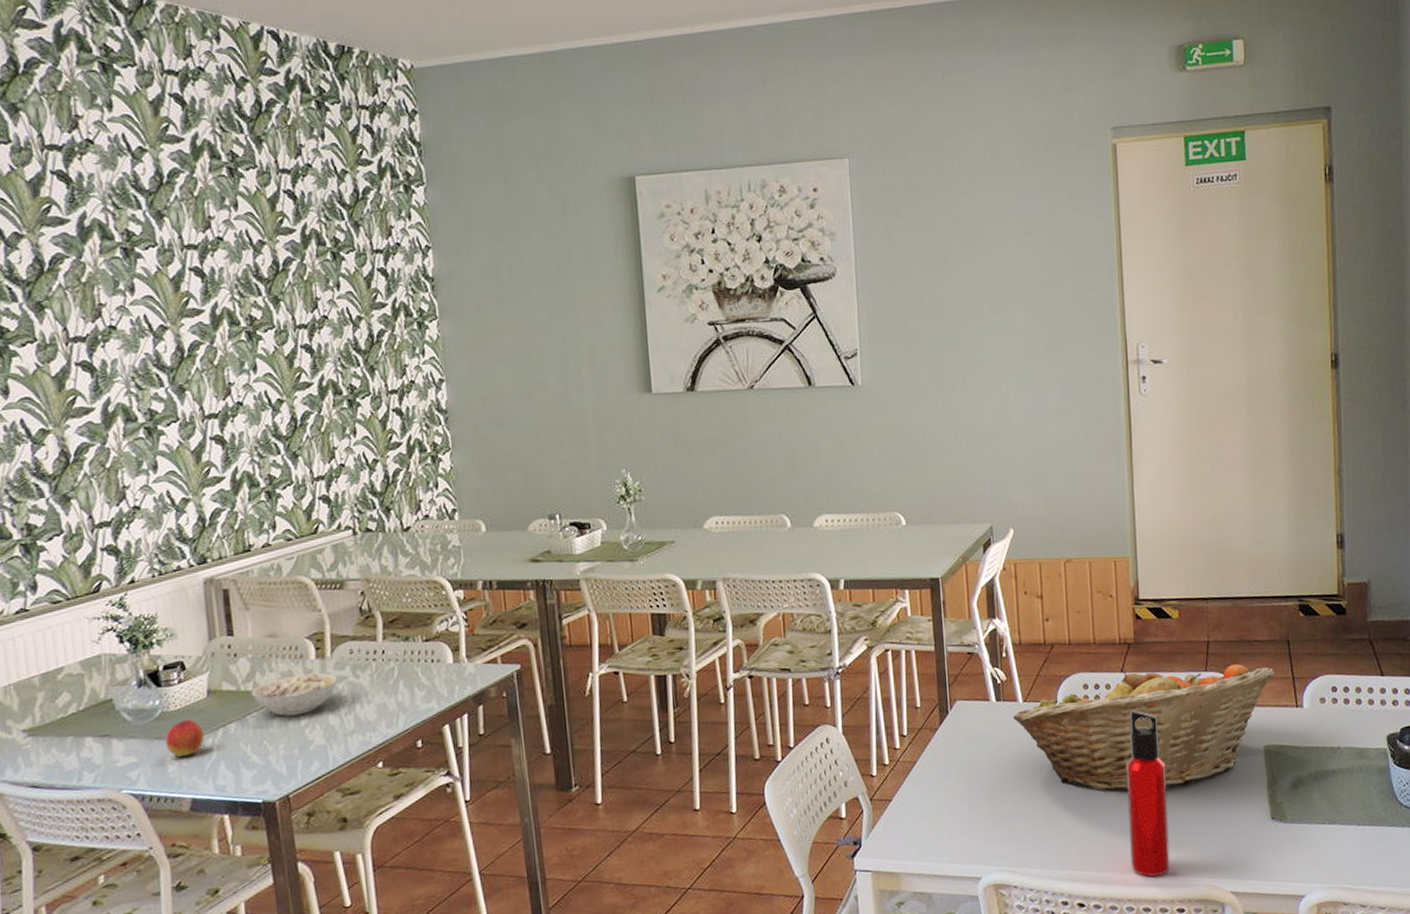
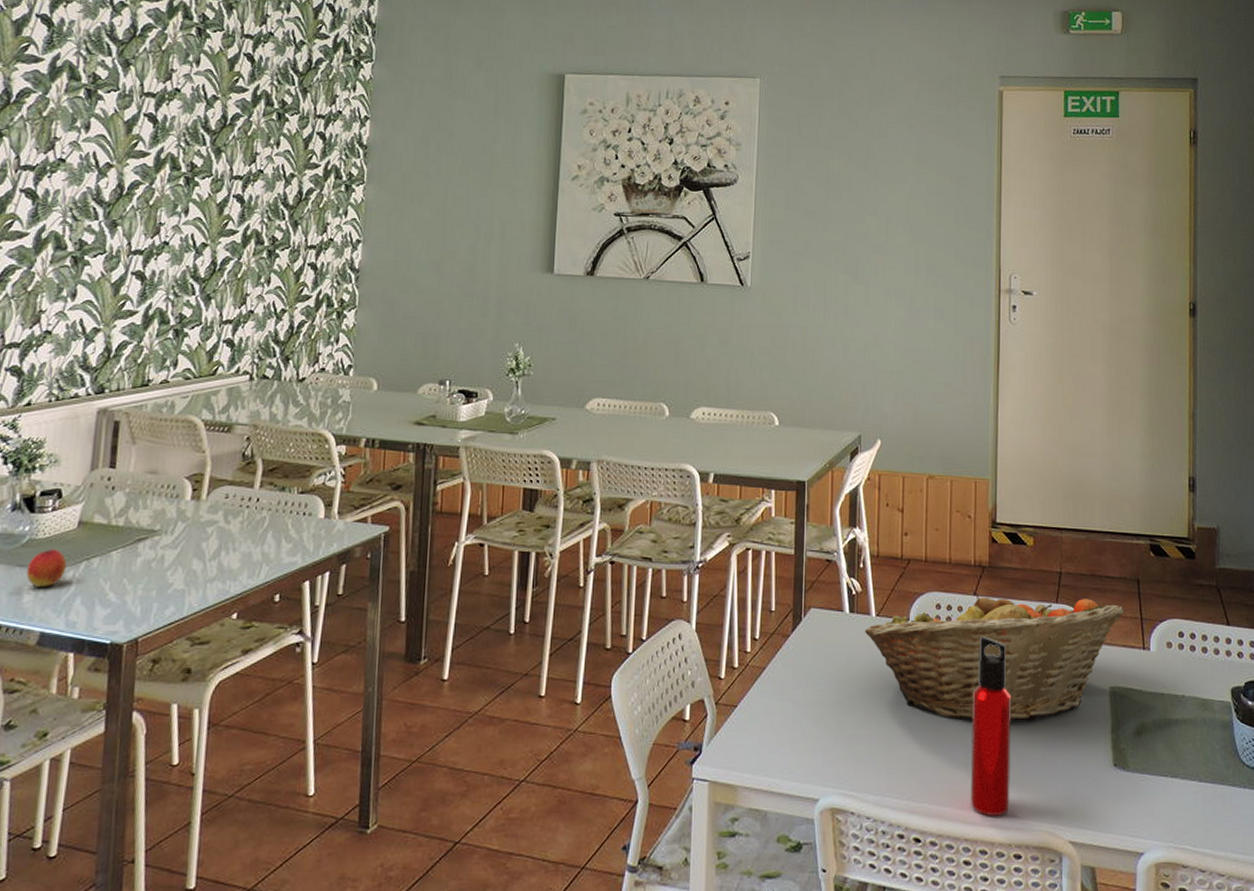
bowl: present [252,672,337,717] -> none [122,513,208,556]

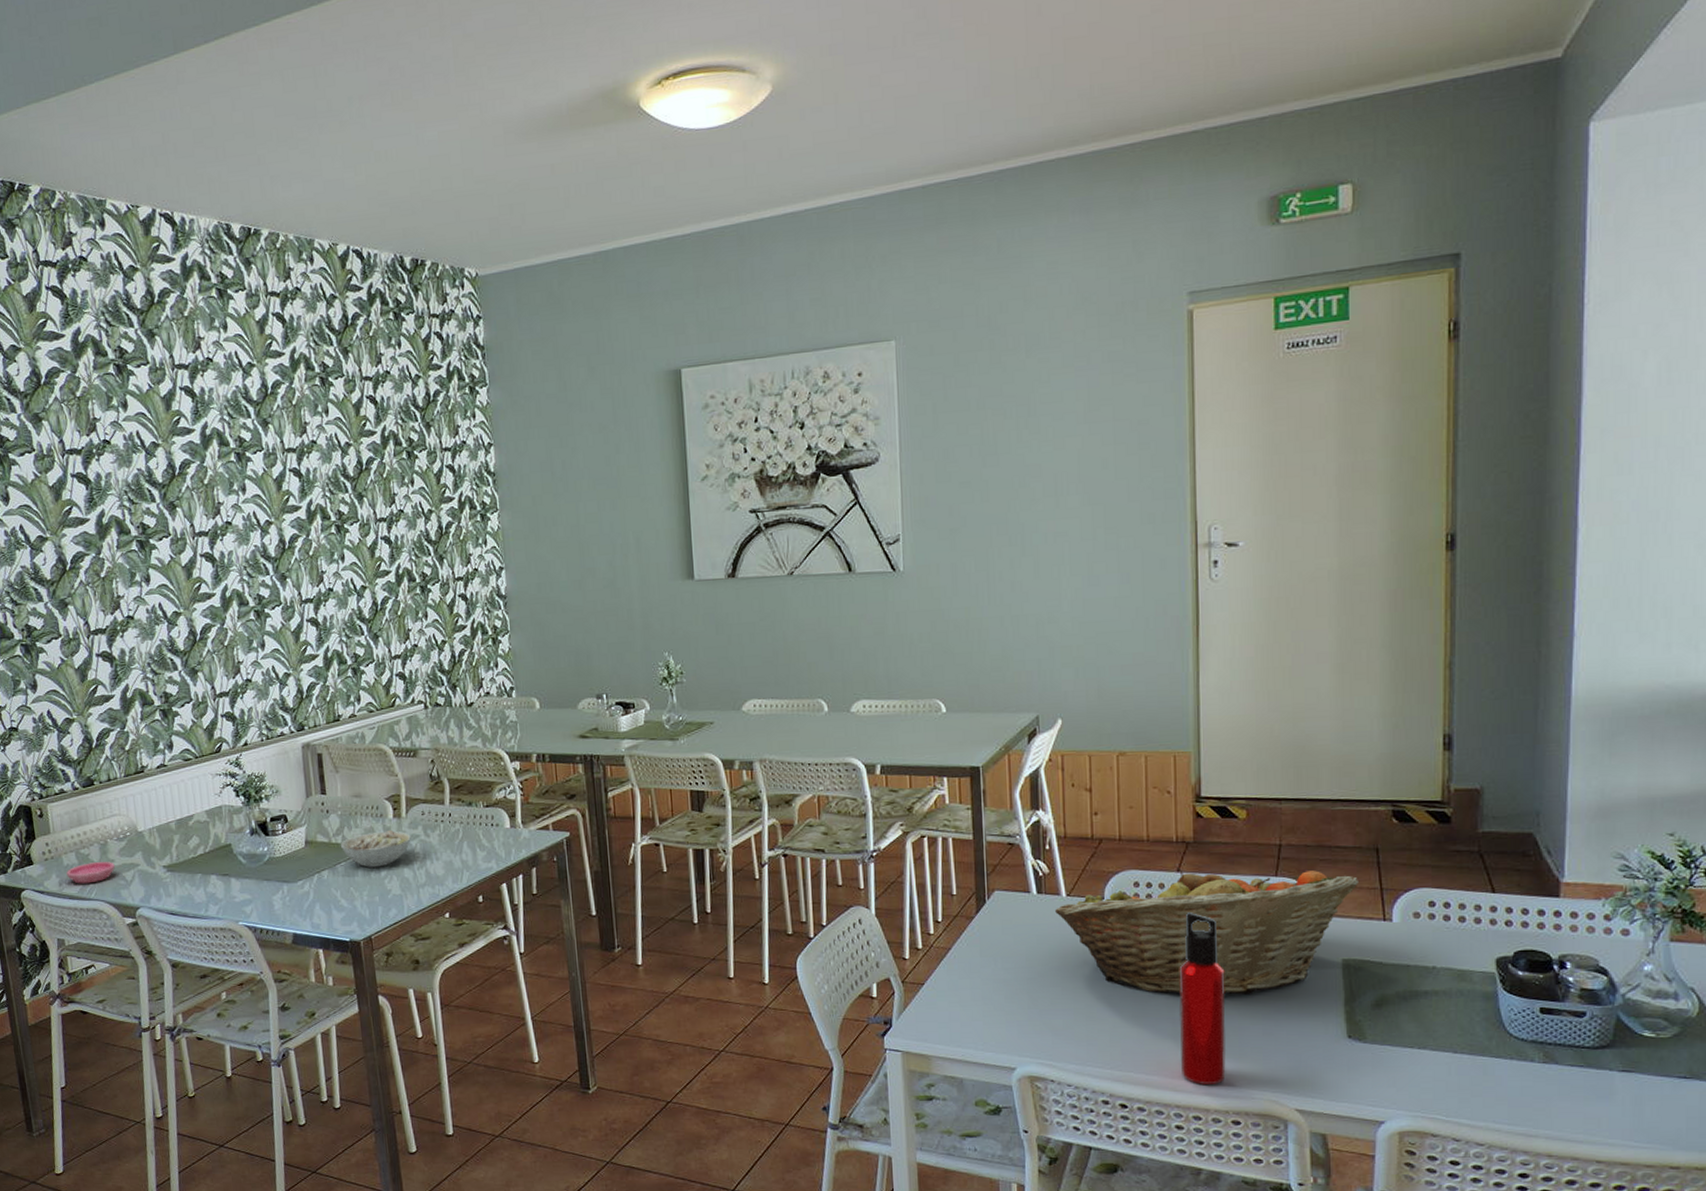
peach: present [26,549,67,588] -> none [272,865,304,898]
bowl: none [122,513,208,556] -> present [341,829,411,868]

